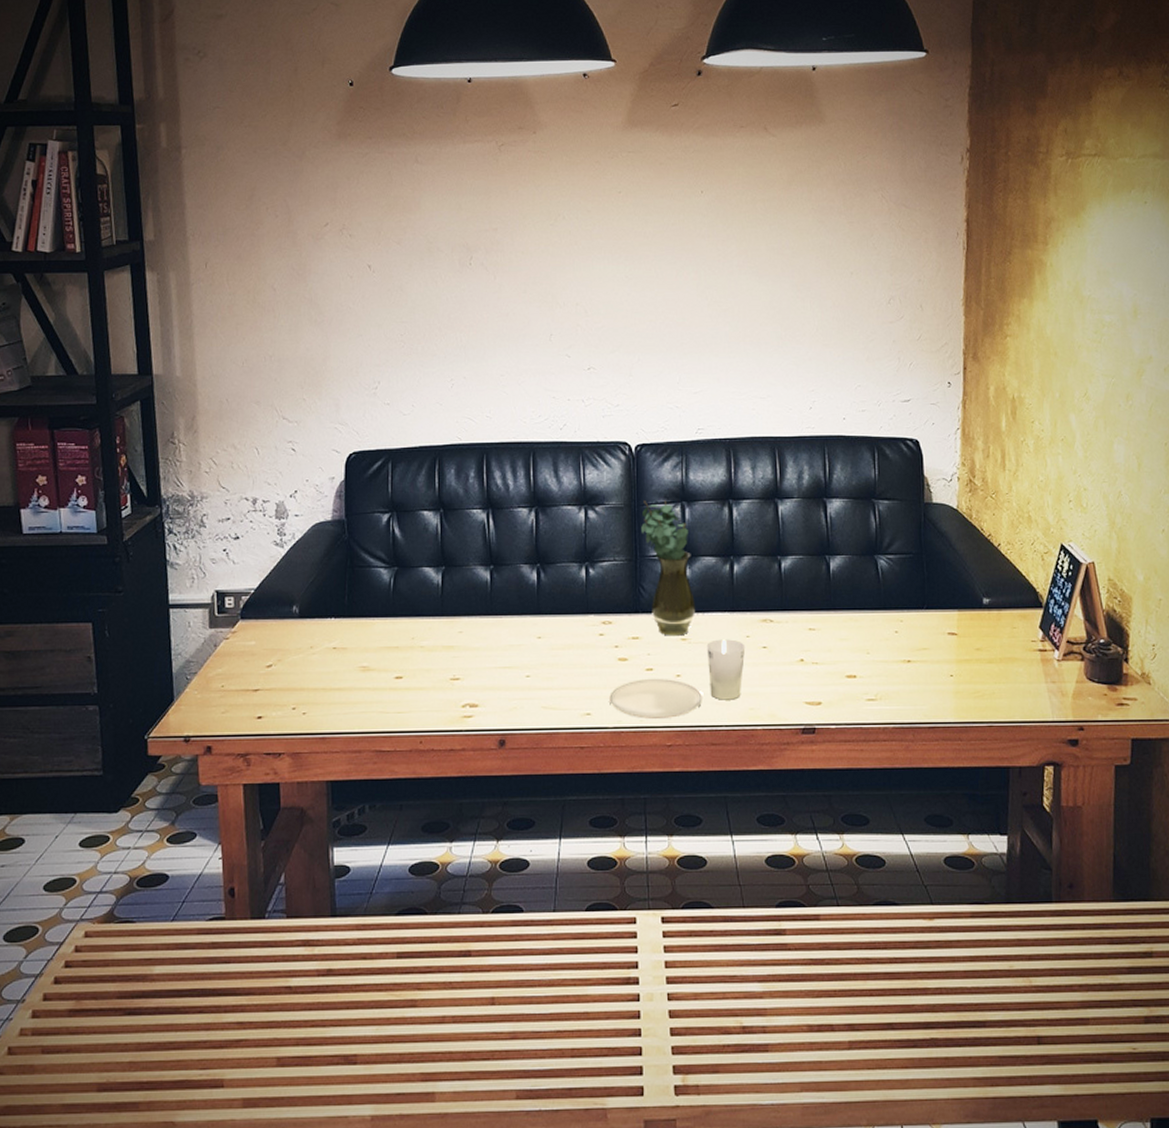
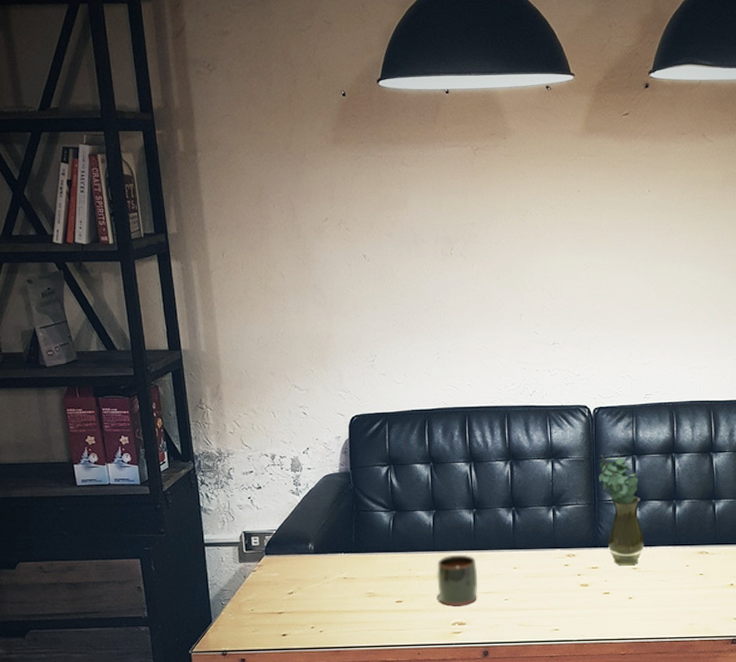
mug: none [444,620,495,684] -> present [436,554,478,606]
plate: present [608,678,703,719] -> none [573,600,651,633]
cup: present [706,639,746,700] -> none [653,568,686,617]

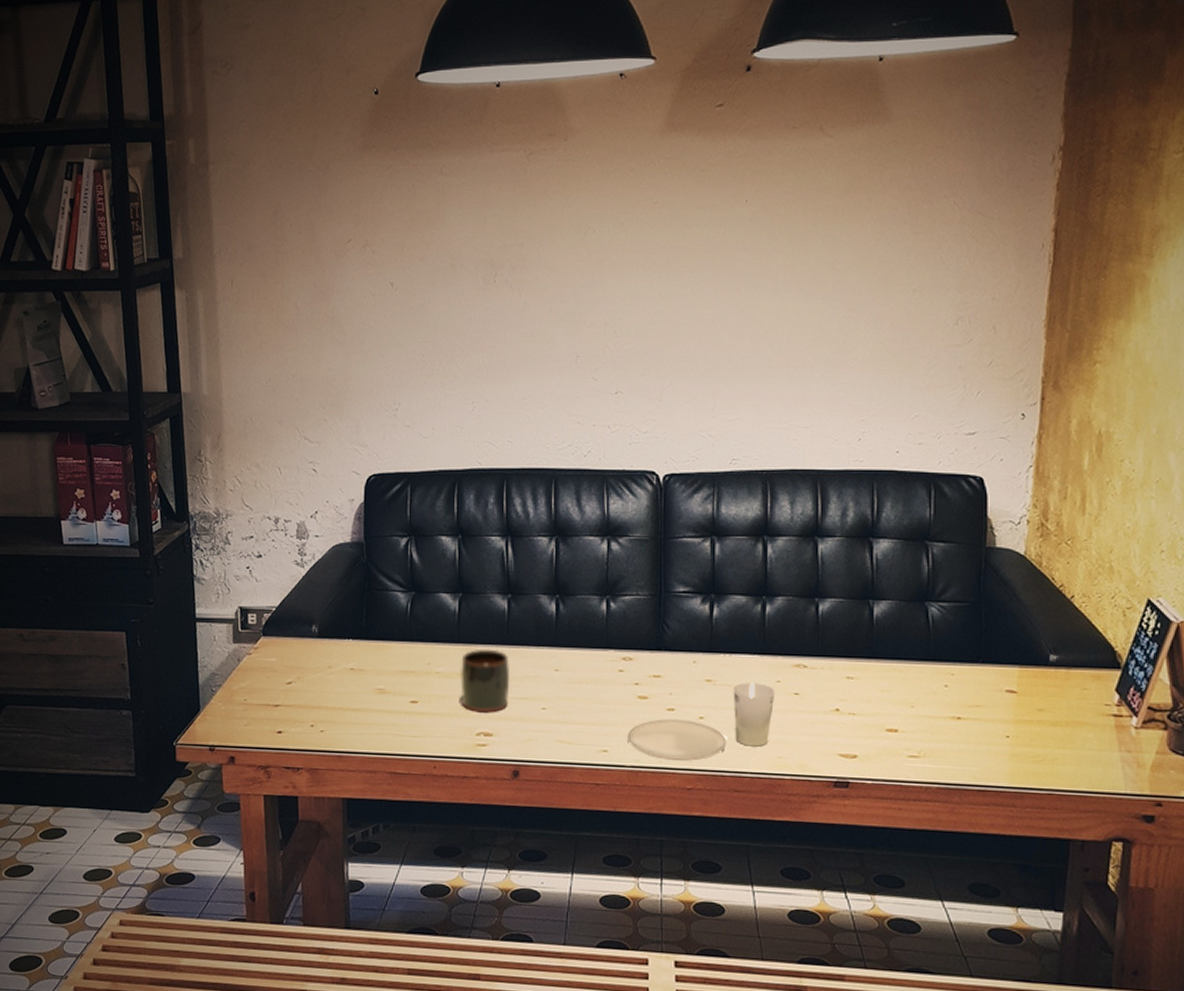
plate: none [573,600,651,633] -> present [626,718,728,761]
vase: present [599,454,645,566] -> none [667,534,723,677]
cup: none [653,568,686,617] -> present [733,682,776,747]

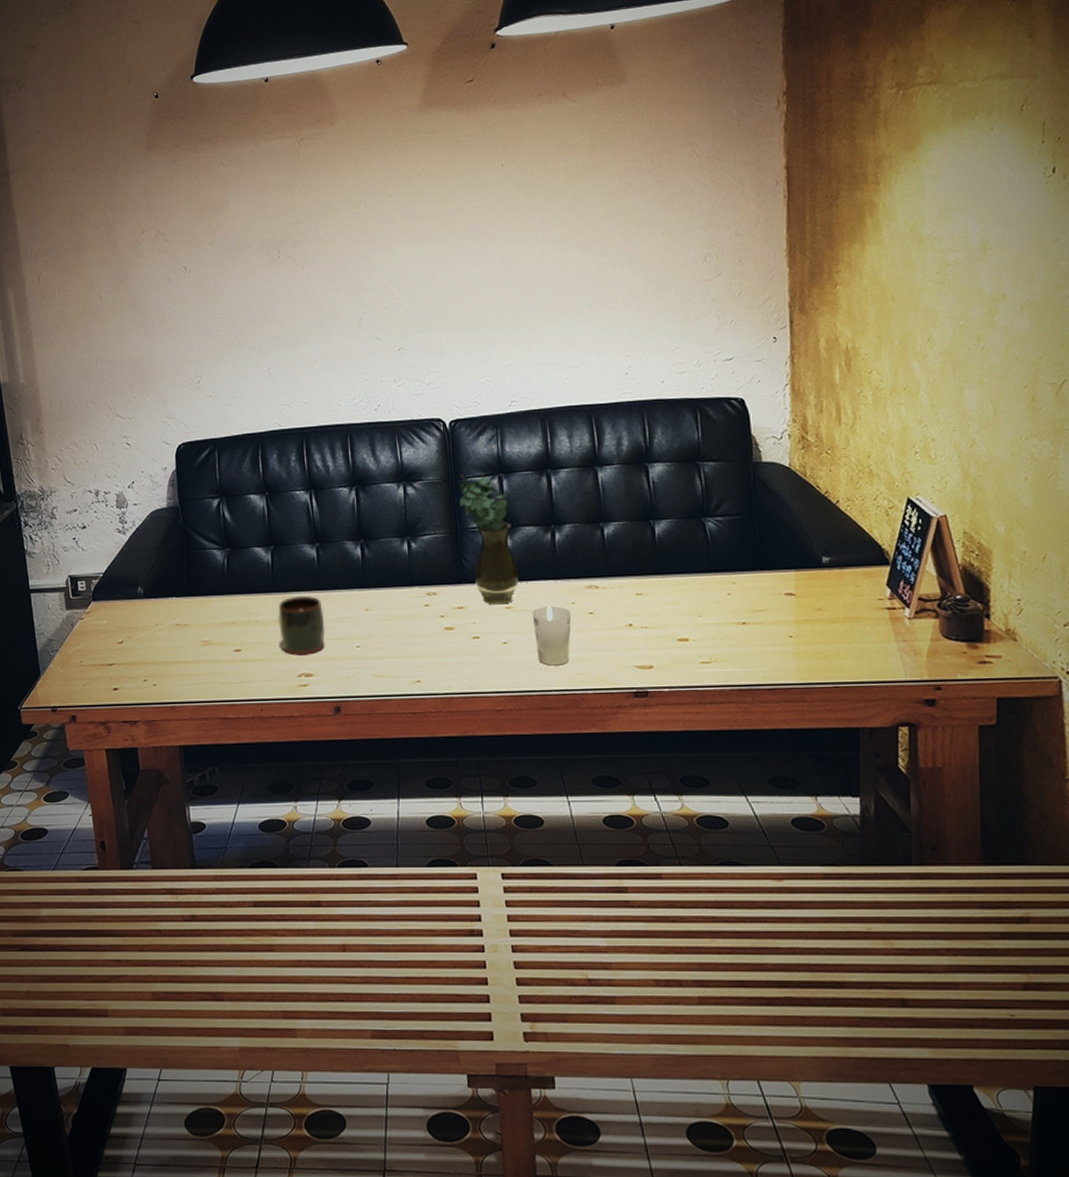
plate: present [626,718,728,761] -> none [437,645,532,685]
vase: none [667,534,723,677] -> present [460,473,519,605]

